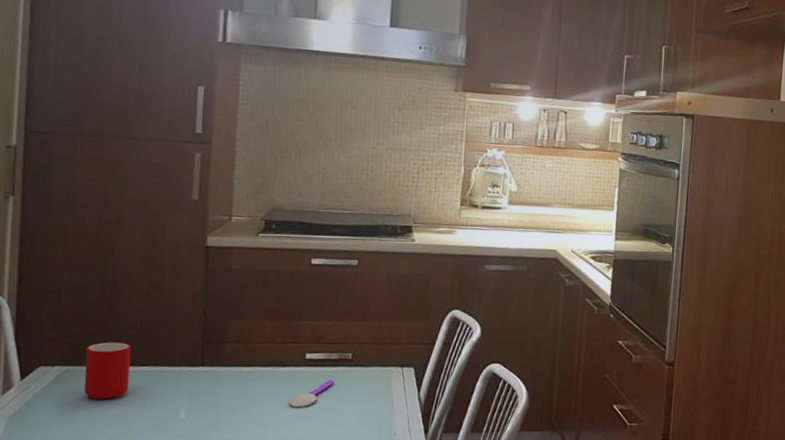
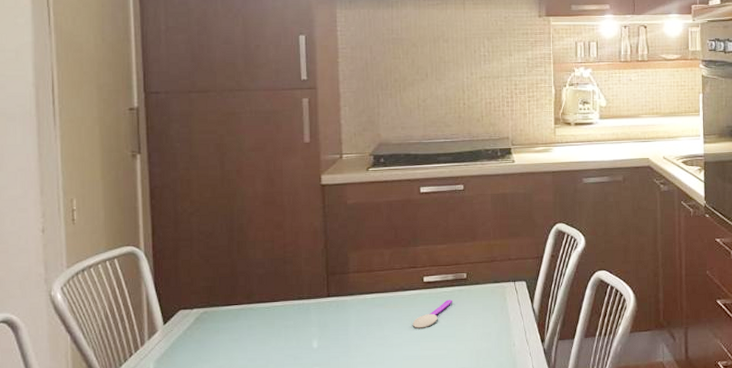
cup: present [84,342,131,400] -> none [220,282,263,336]

